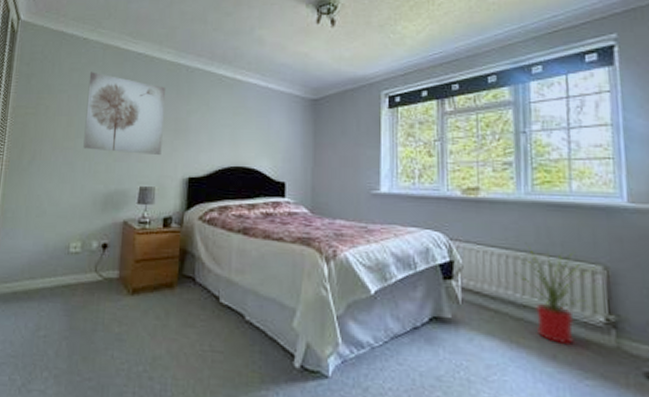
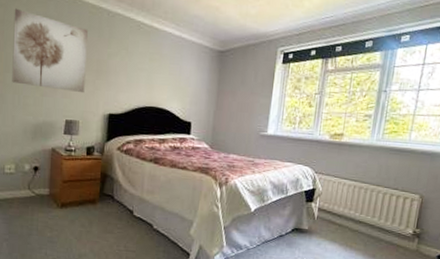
house plant: present [514,242,601,346] -> none [357,177,418,249]

